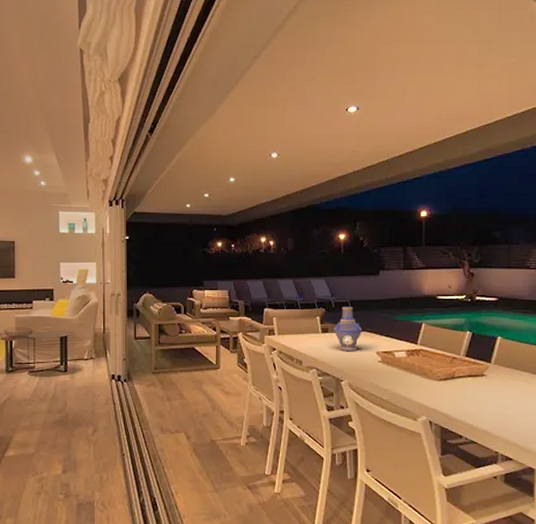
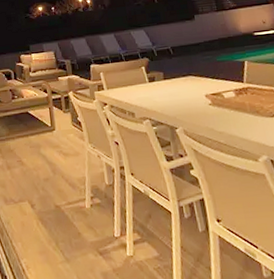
vase: present [334,306,363,352] -> none [160,53,188,99]

